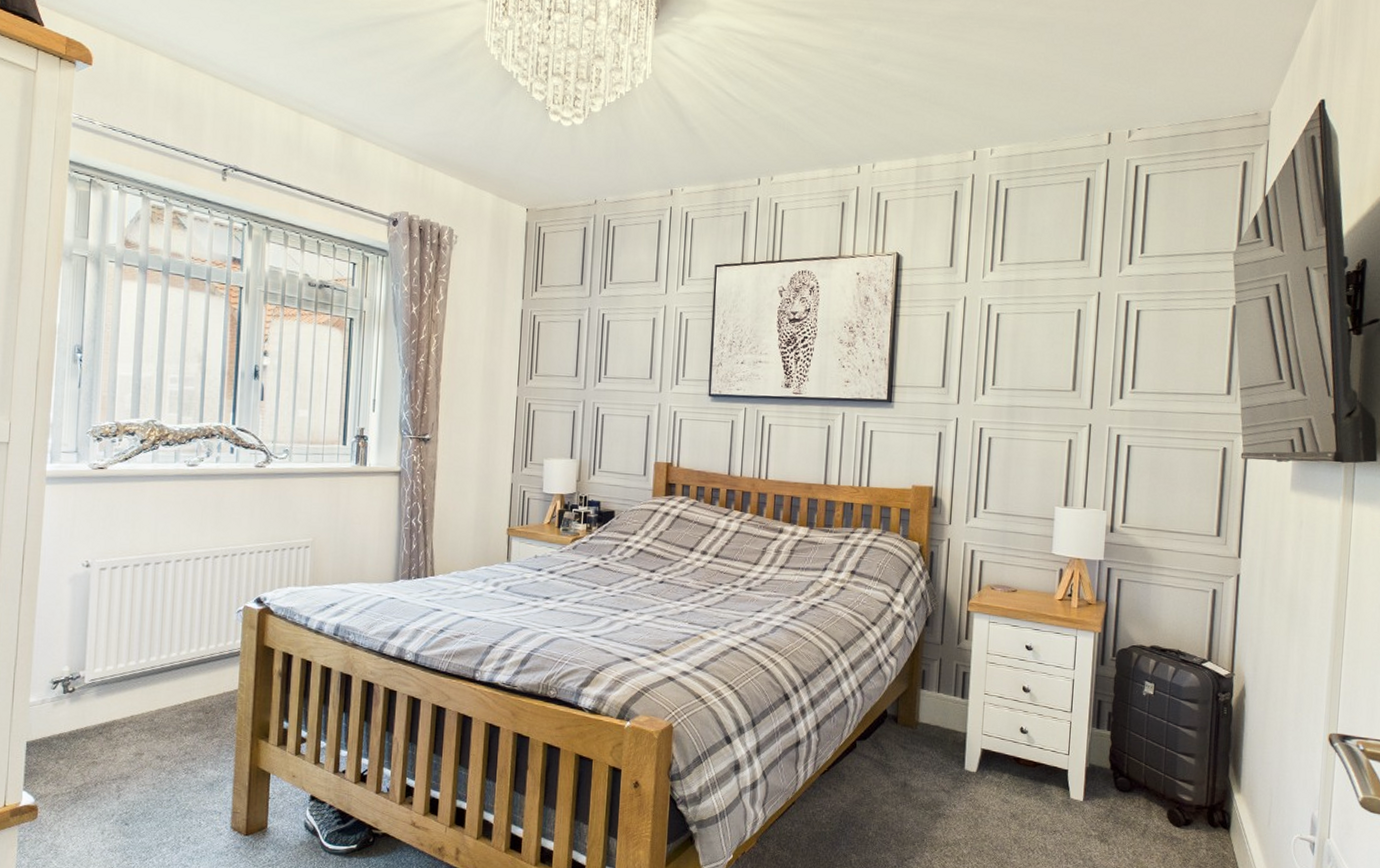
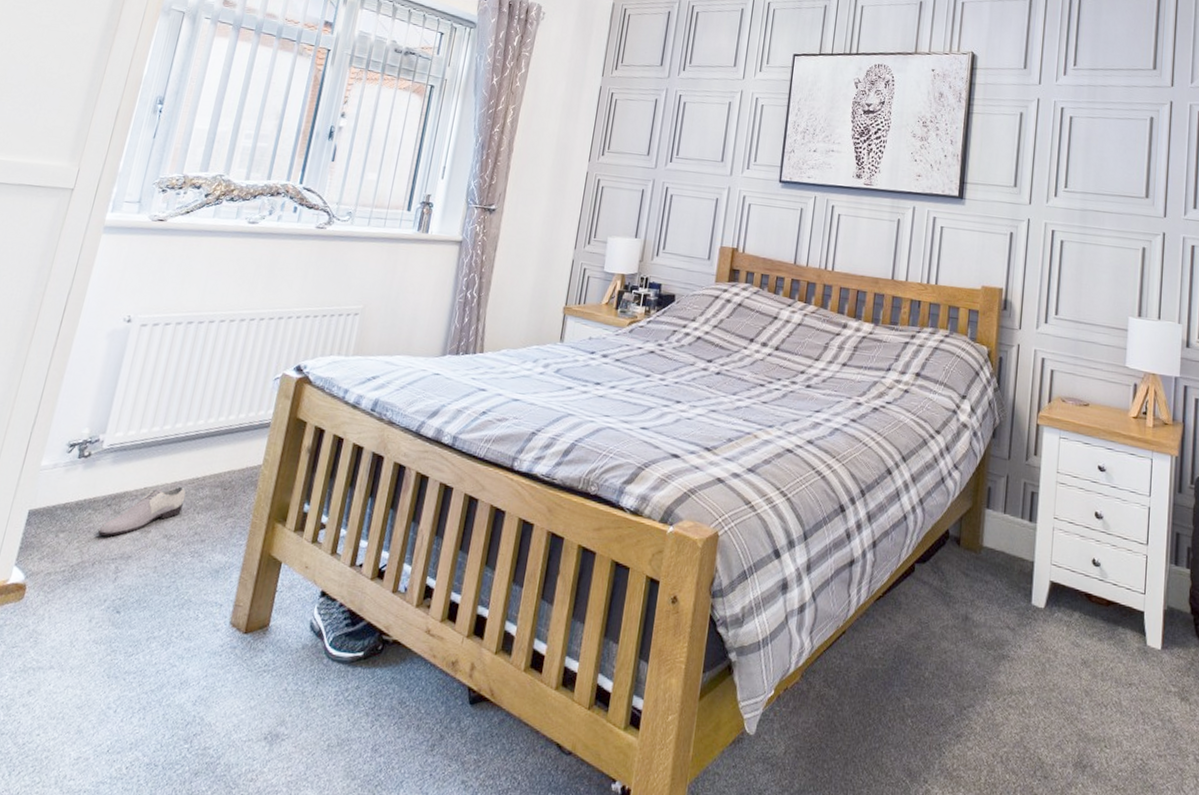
shoe: none [95,713,171,760] -> present [98,486,186,536]

